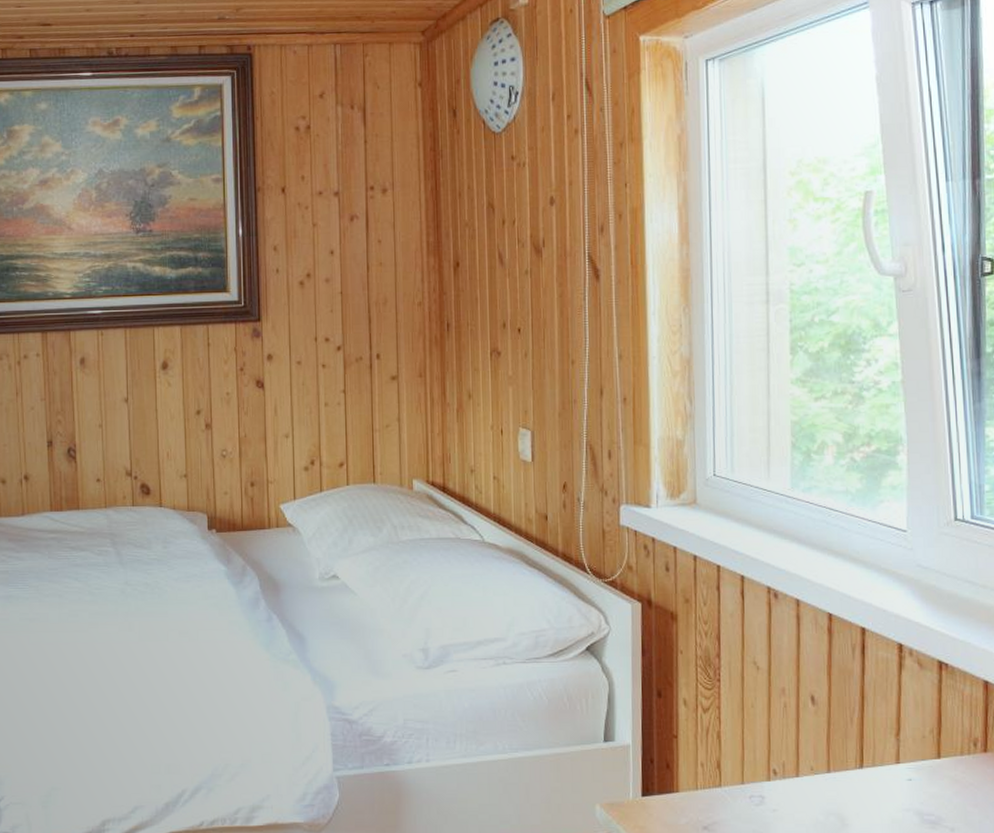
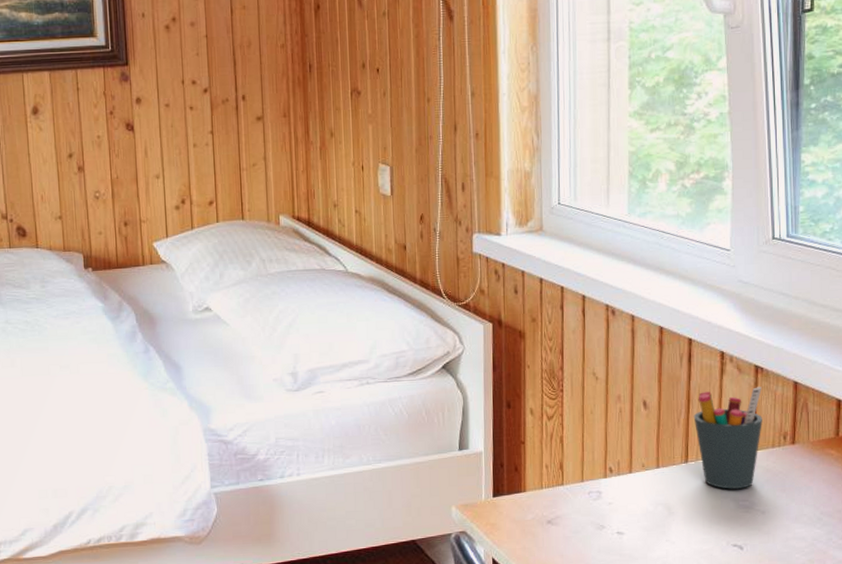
pen holder: none [868,685,949,801] -> present [693,387,762,489]

